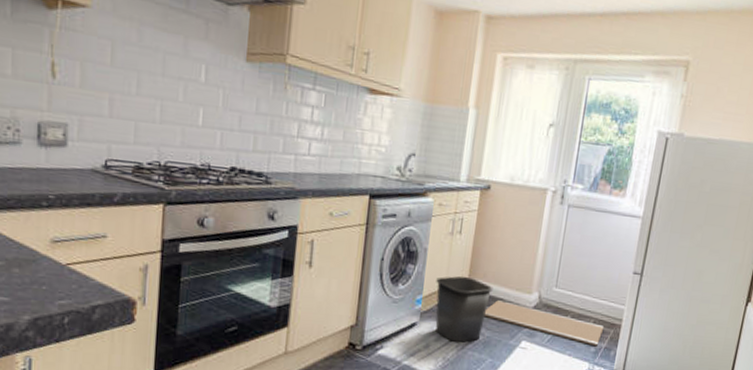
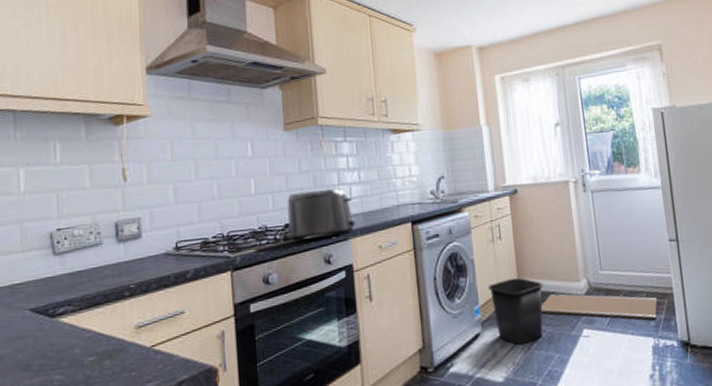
toaster: none [225,135,311,194] -> present [282,188,355,243]

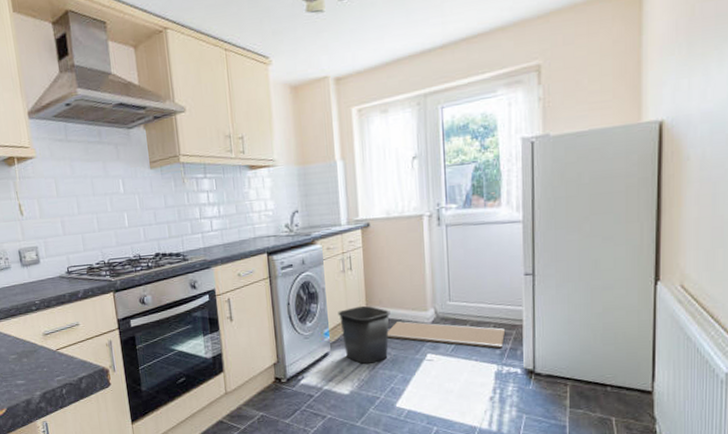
toaster: present [282,188,355,243] -> none [153,222,216,270]

